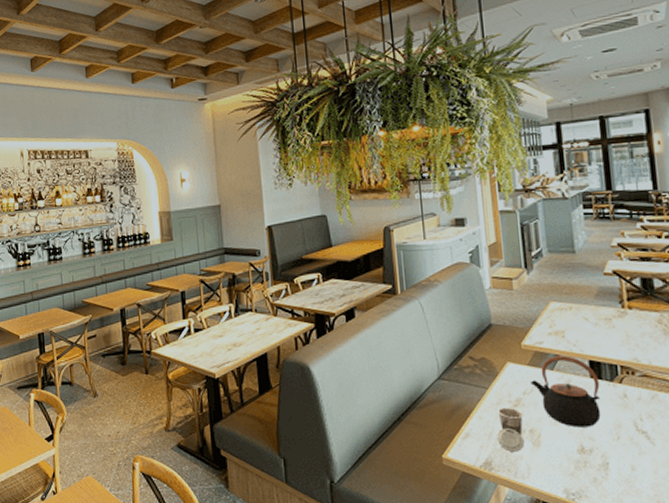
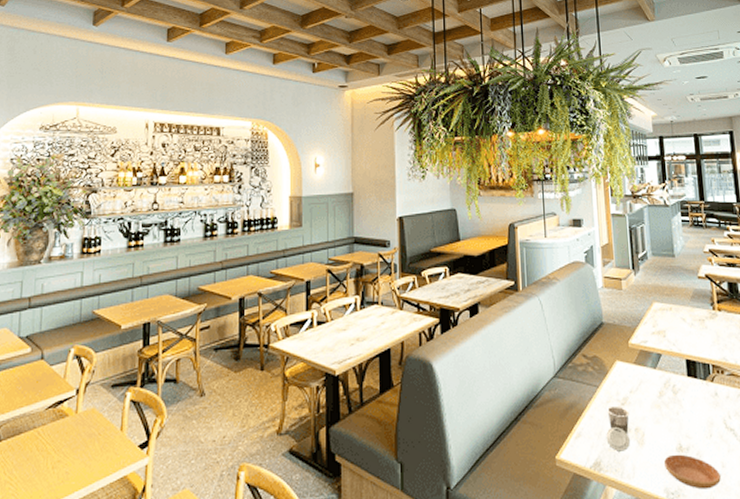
teapot: present [529,355,601,428] -> none [635,354,696,426]
saucer: none [563,456,630,491] -> present [664,454,721,490]

